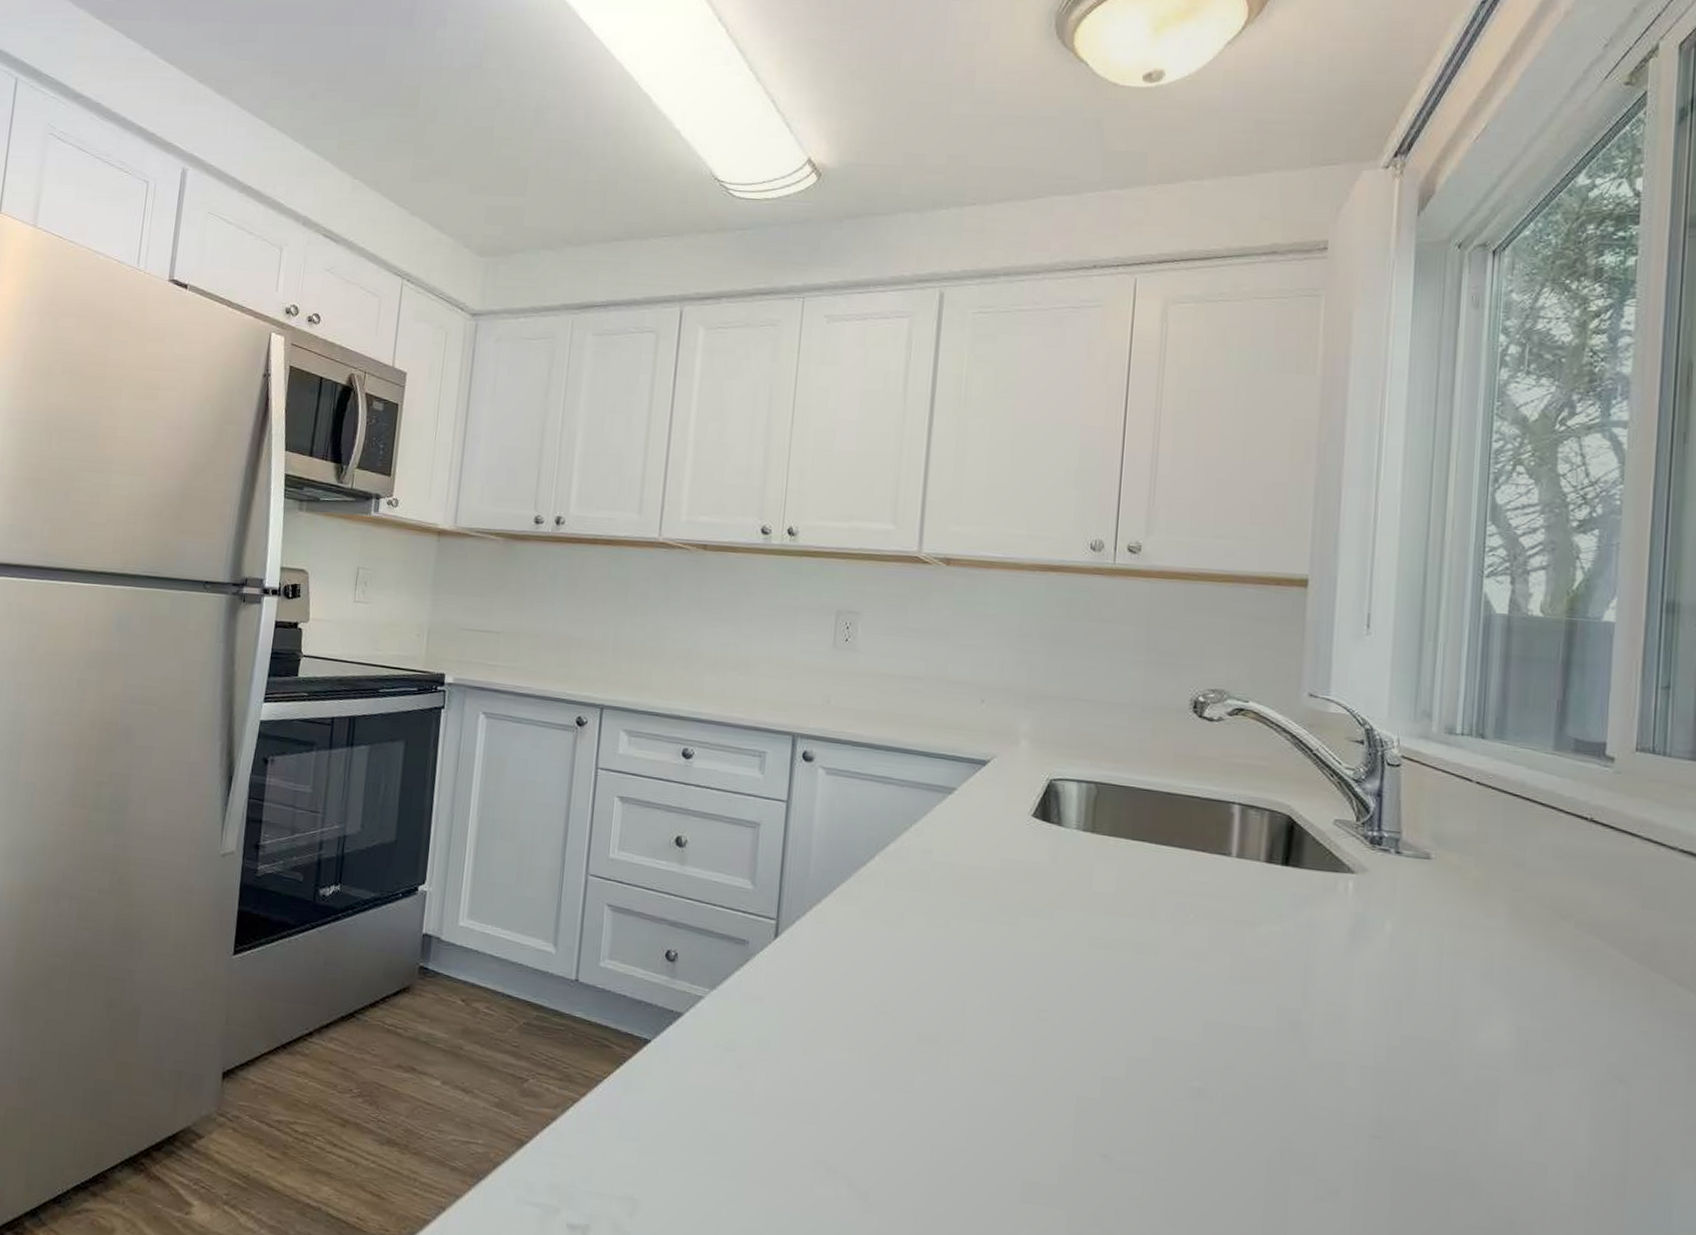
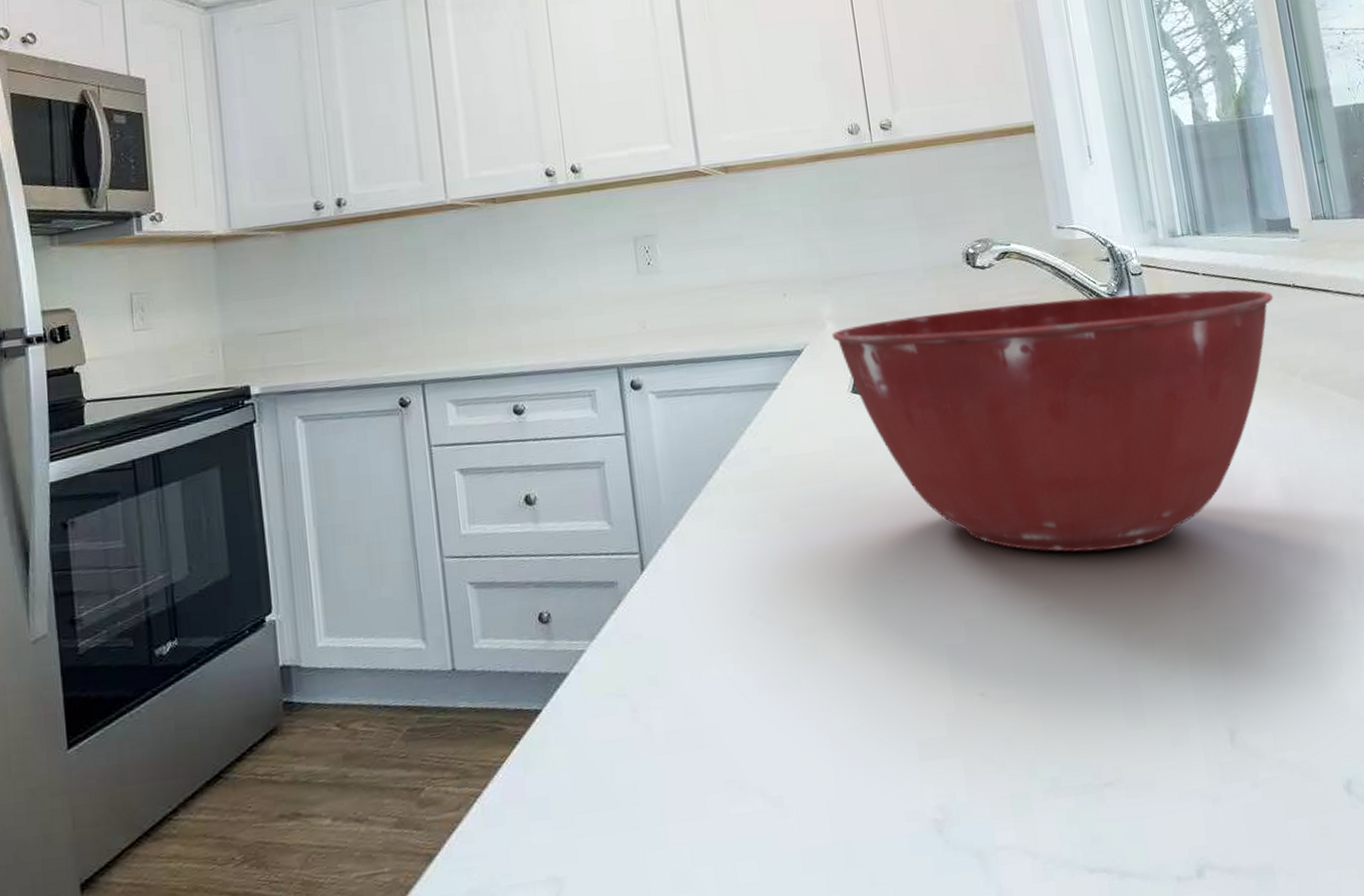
mixing bowl: none [1024,749,1562,1055] -> present [831,289,1274,552]

